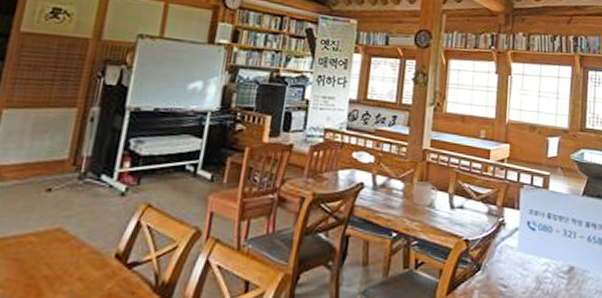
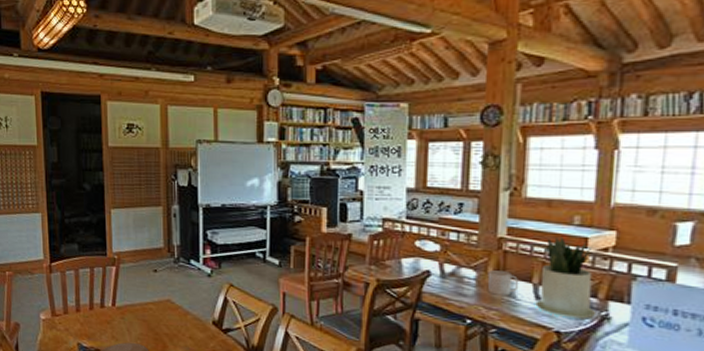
planter: none [450,149,496,226] -> present [535,236,597,320]

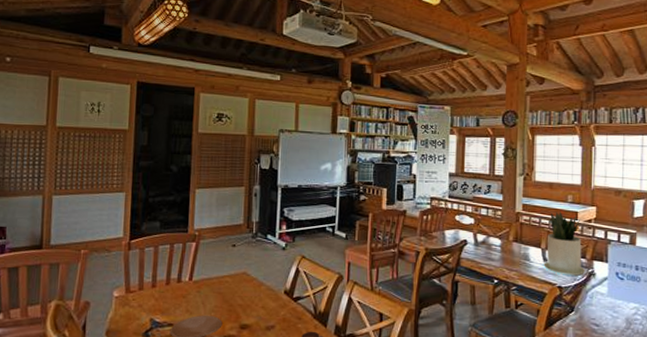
mug: present [487,270,519,296] -> none [509,239,532,259]

